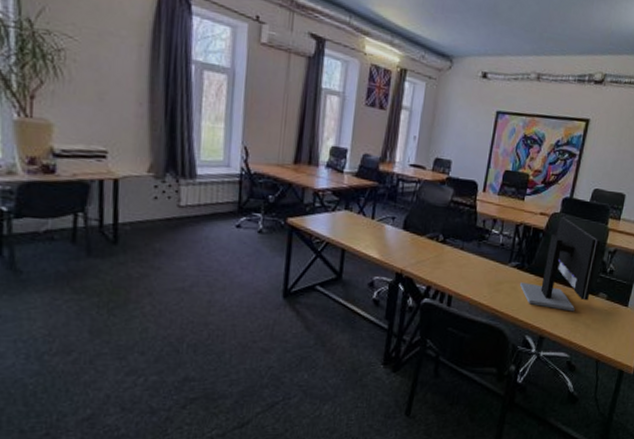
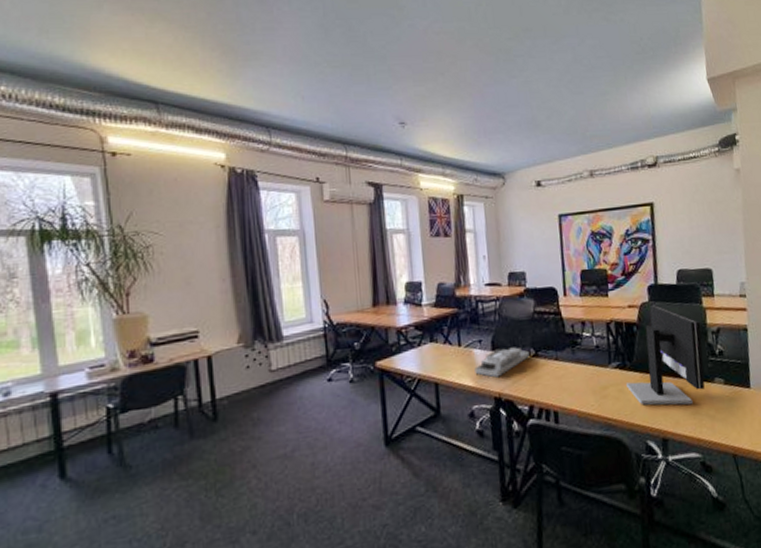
desk organizer: none [382,229,438,255] -> present [474,347,530,378]

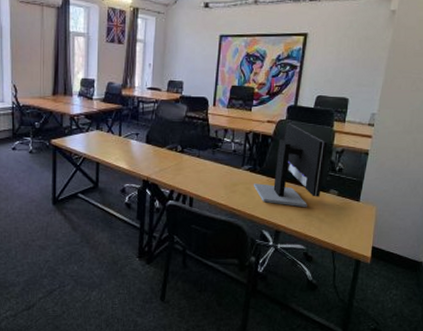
desk organizer: present [474,347,530,378] -> none [130,142,176,165]

